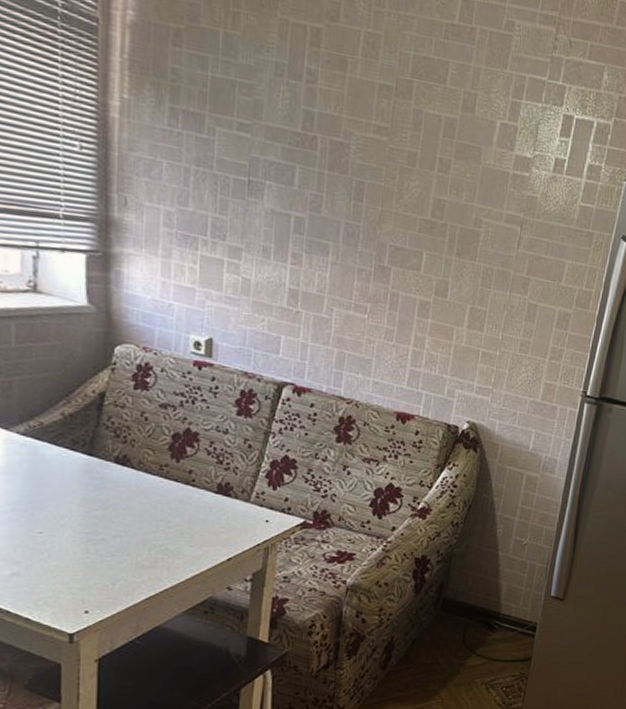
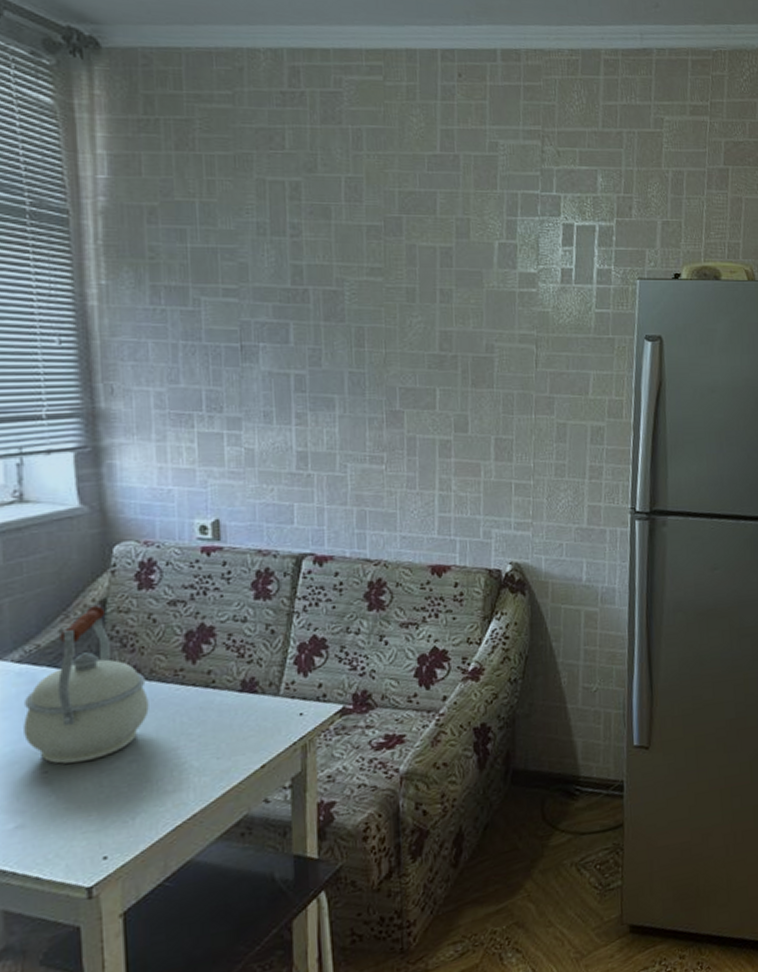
kettle: none [24,396,135,530] -> present [23,605,149,764]

